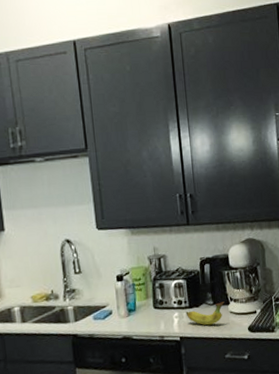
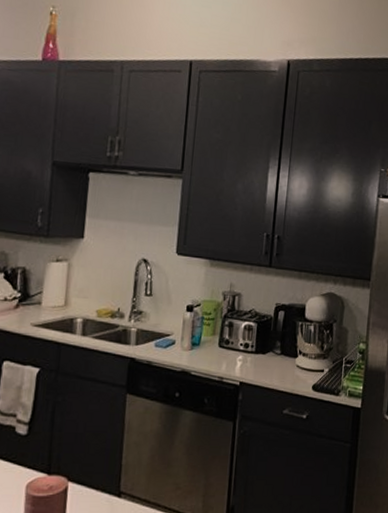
fruit: present [185,302,224,326] -> none [250,353,293,376]

